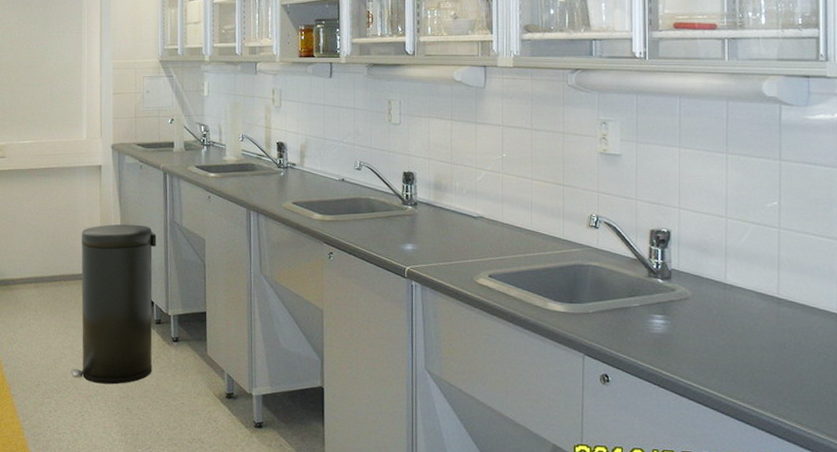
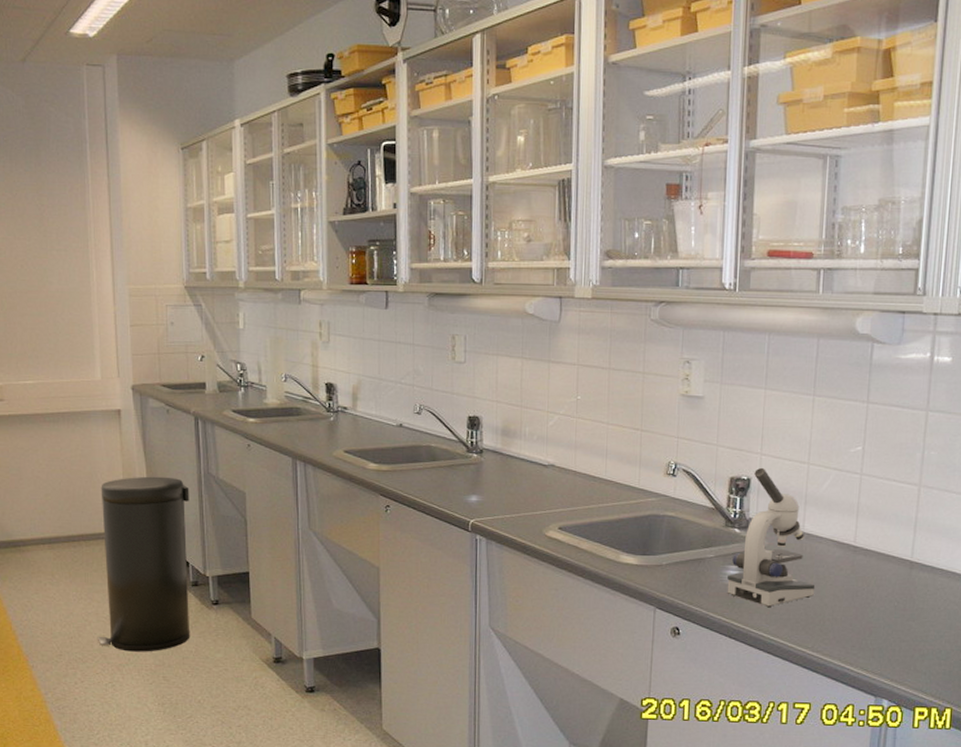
microscope: none [653,220,742,358] -> present [727,467,816,608]

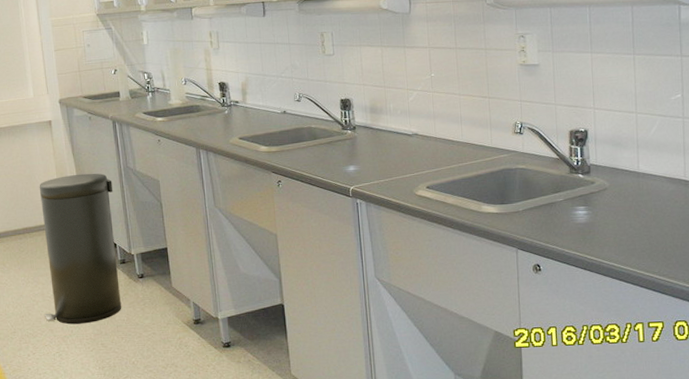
microscope: present [727,467,816,608] -> none [577,119,655,241]

